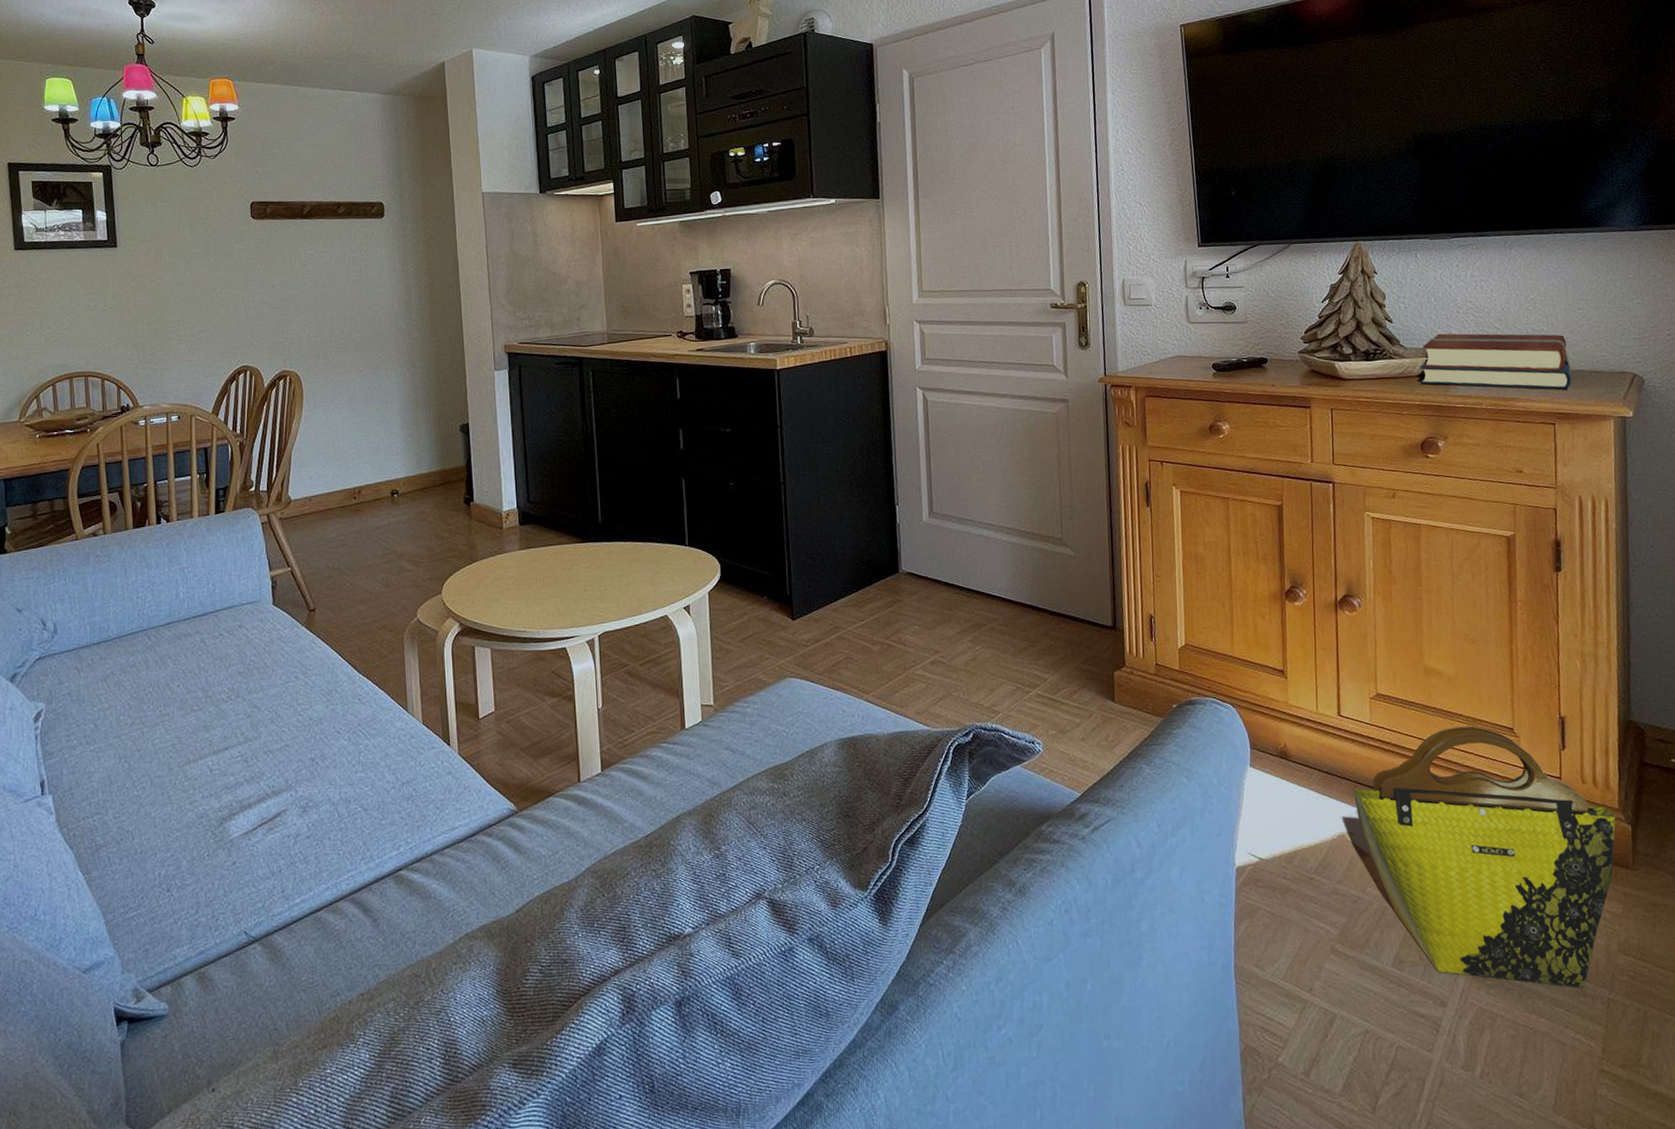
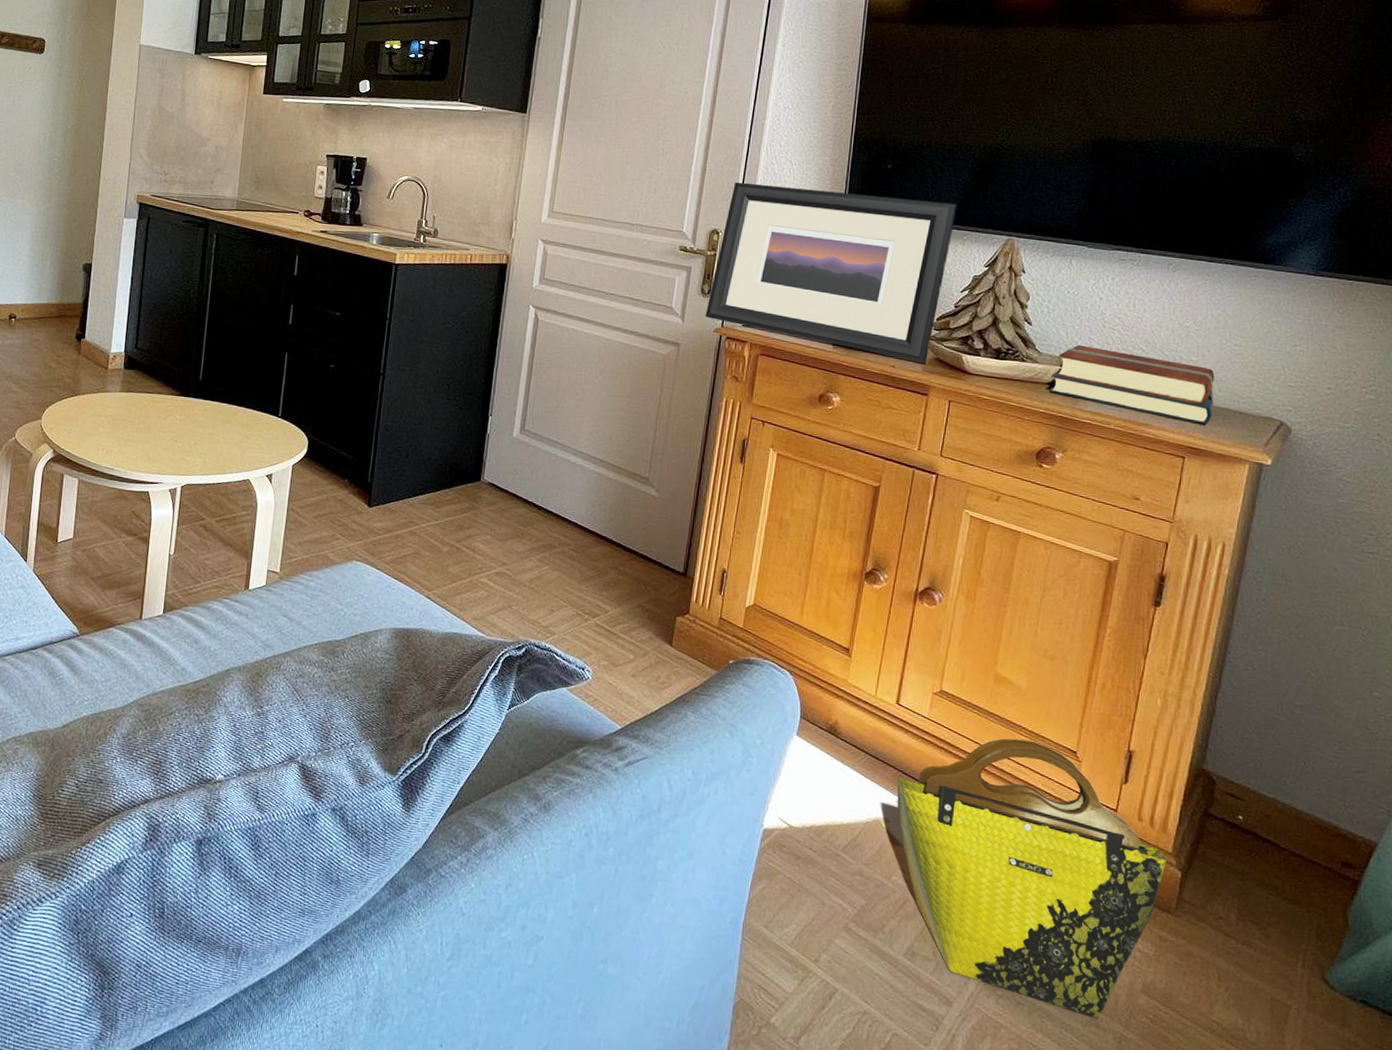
picture frame: none [1087,218,1304,378] -> present [705,182,957,364]

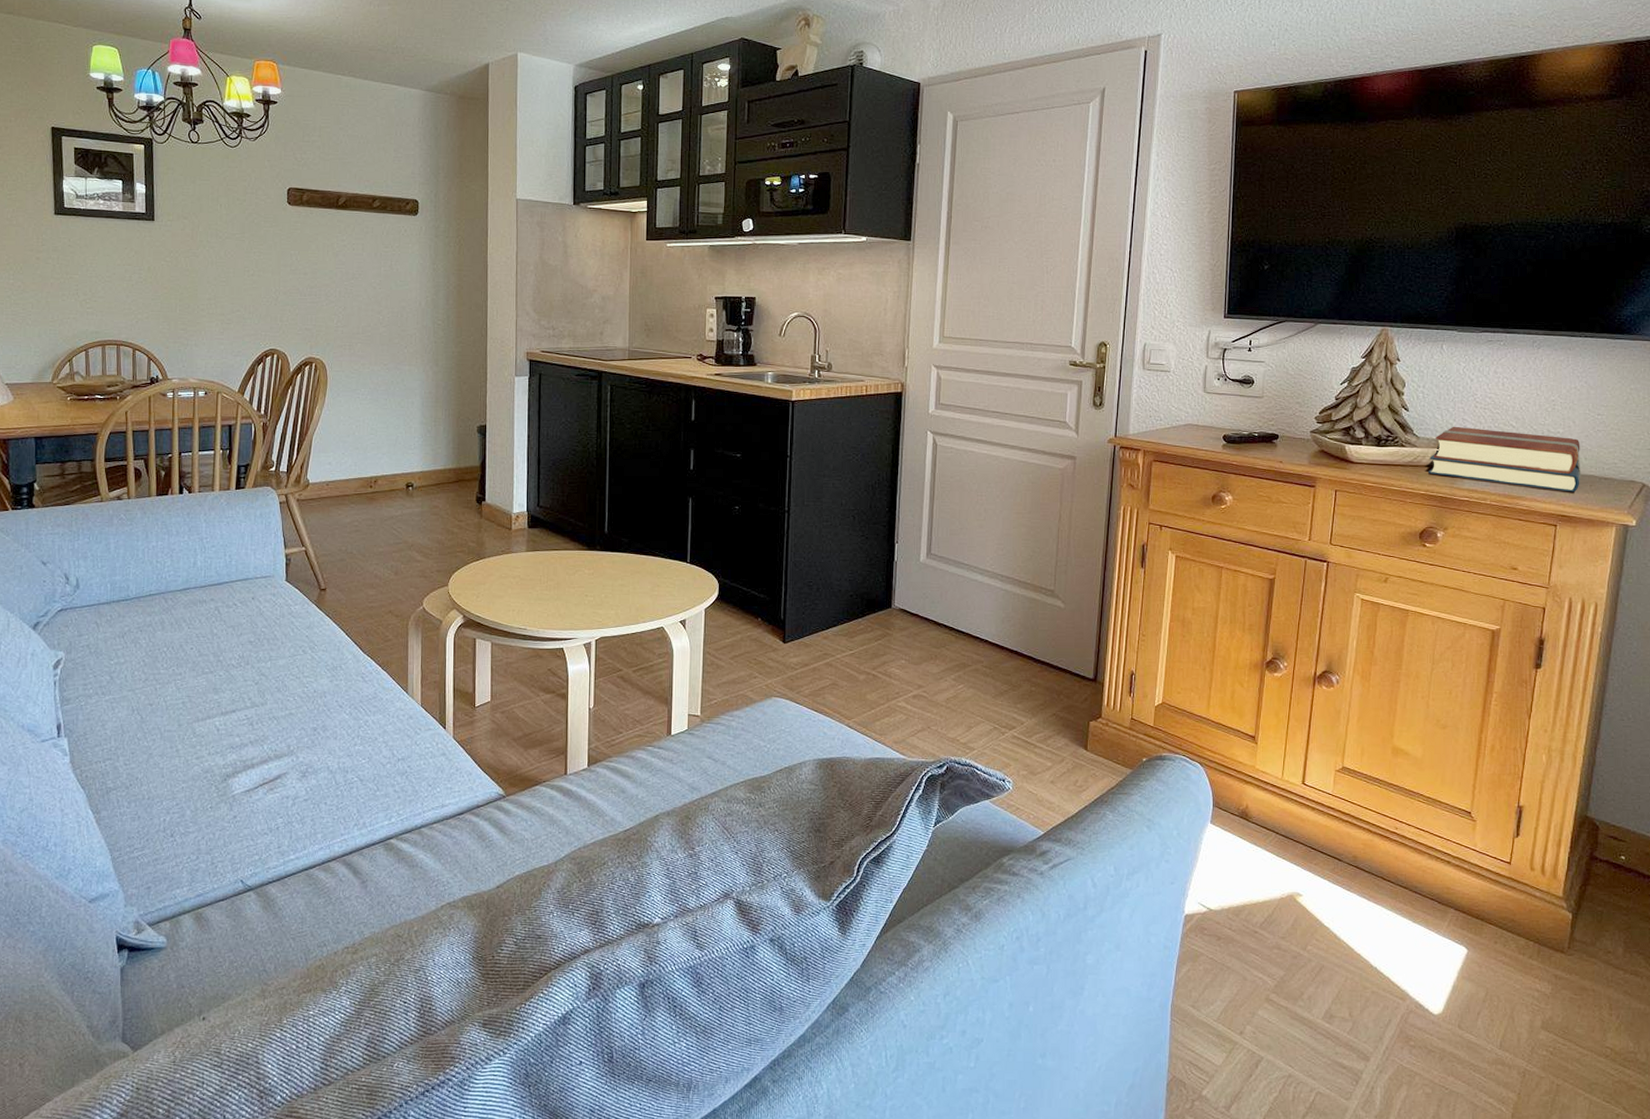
picture frame: present [705,182,957,364] -> none [1099,294,1333,457]
tote bag: present [897,738,1167,1019] -> none [1307,805,1558,1058]

